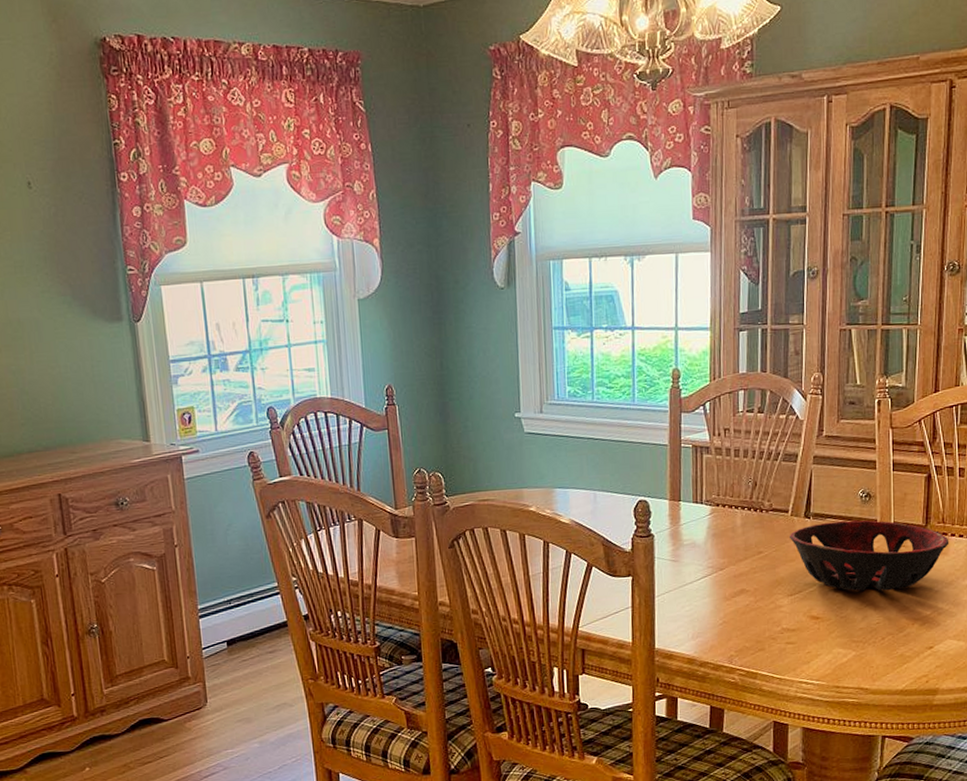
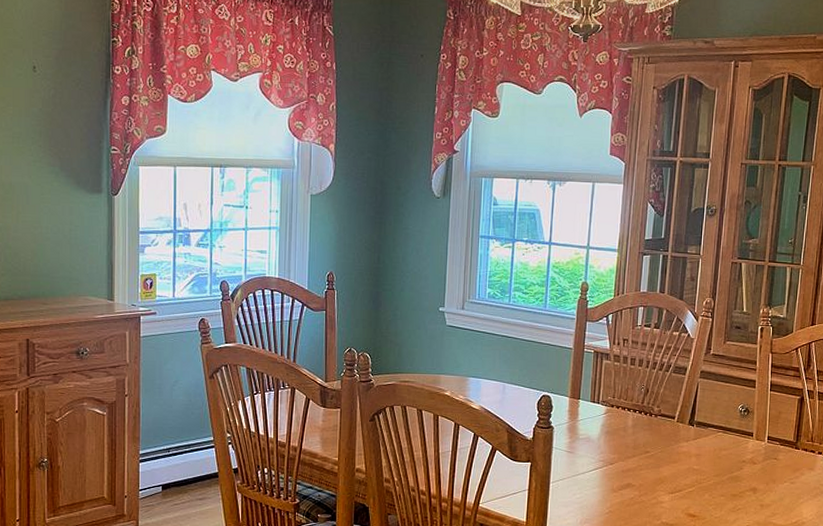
decorative bowl: present [790,520,949,592] -> none [674,431,816,498]

